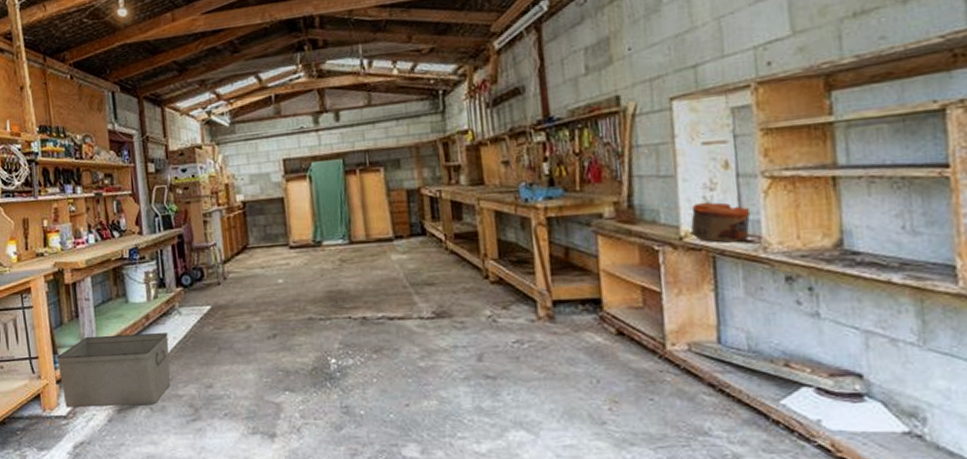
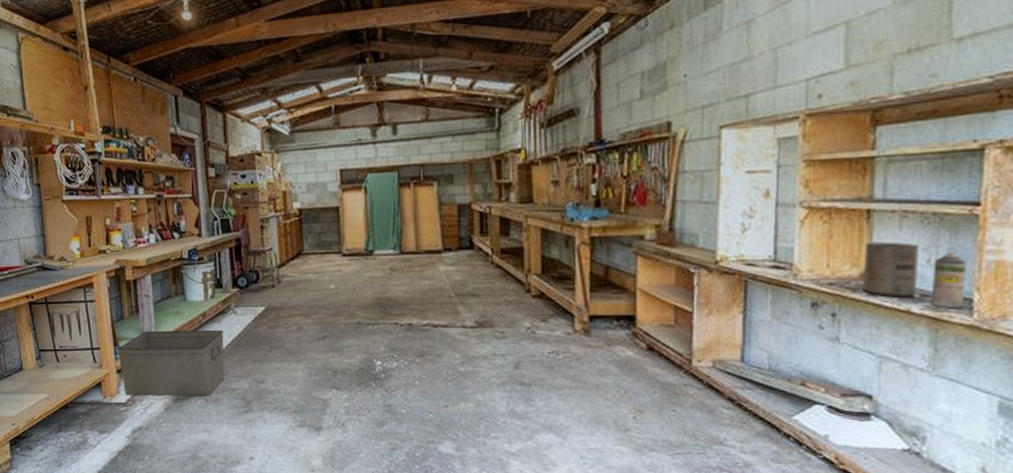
can: present [690,201,751,243] -> none [726,228,786,269]
paint can: none [835,208,895,268] -> present [861,241,920,298]
aerosol can: none [909,217,947,278] -> present [930,252,966,309]

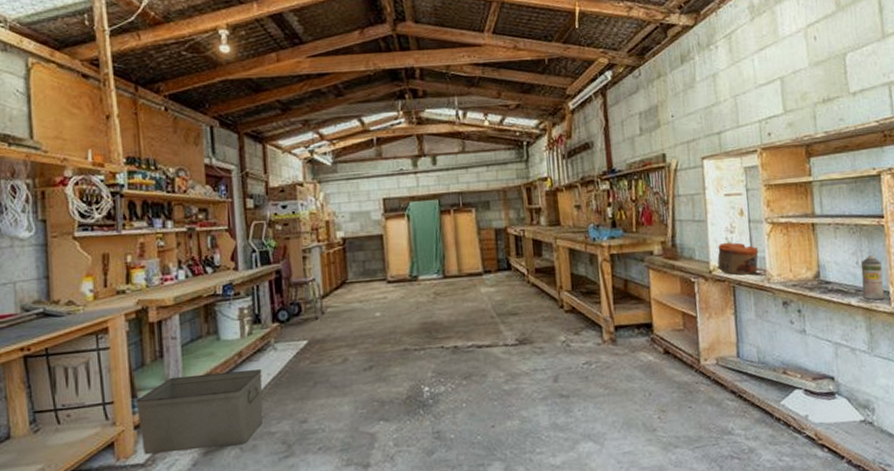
can: none [726,228,786,269] -> present [717,242,759,276]
paint can: present [861,241,920,298] -> none [814,248,853,294]

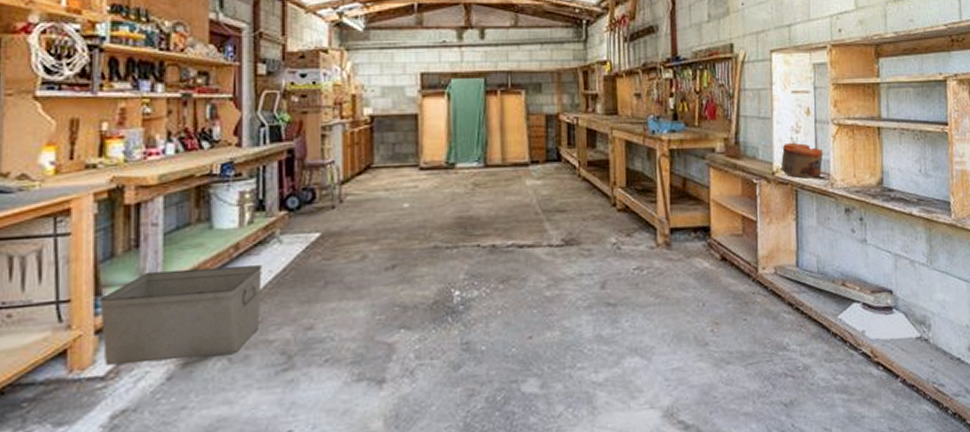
aerosol can: present [860,255,884,301] -> none [923,163,945,211]

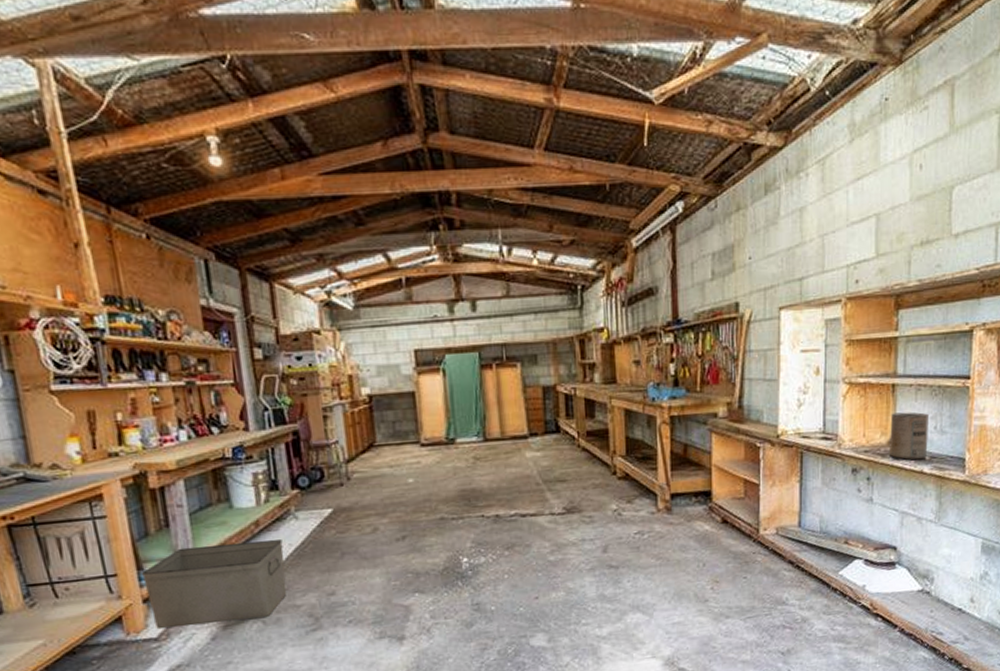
can: present [780,142,824,179] -> none [786,404,832,440]
paint can: none [878,154,915,202] -> present [888,412,930,461]

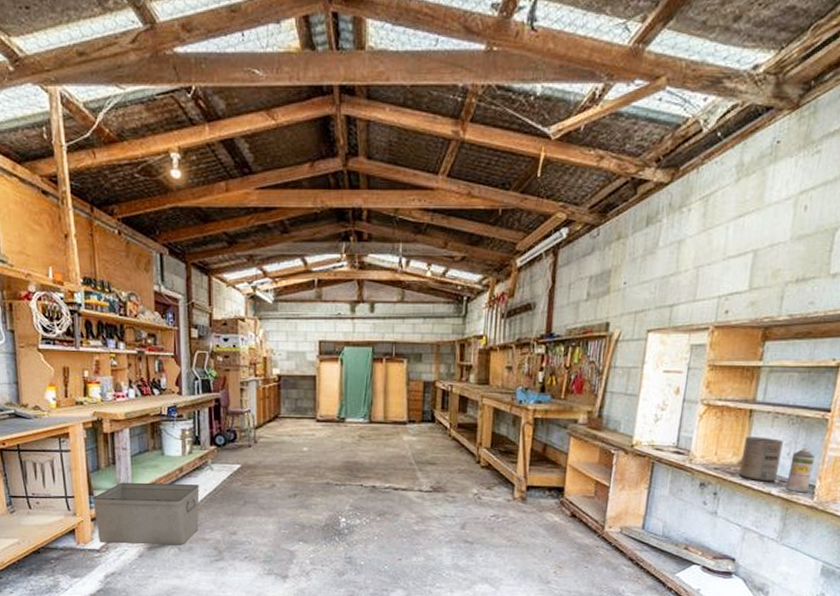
aerosol can: none [937,419,961,468] -> present [785,448,815,493]

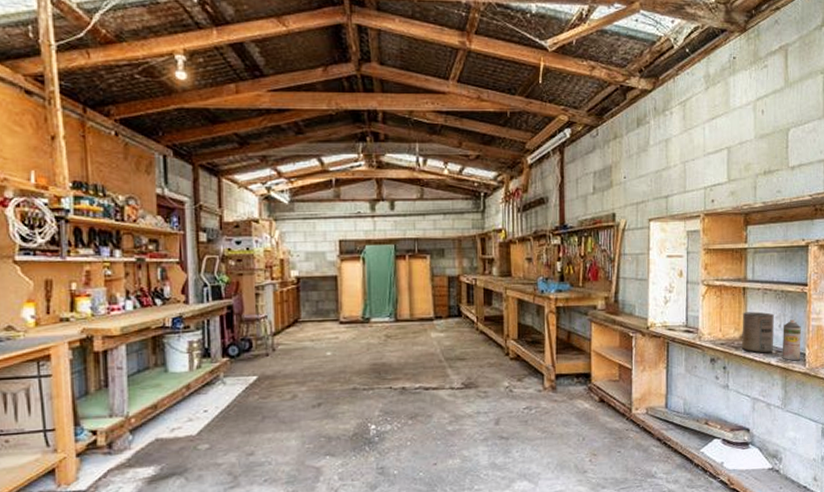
storage bin: present [93,482,200,546] -> none [79,402,210,481]

